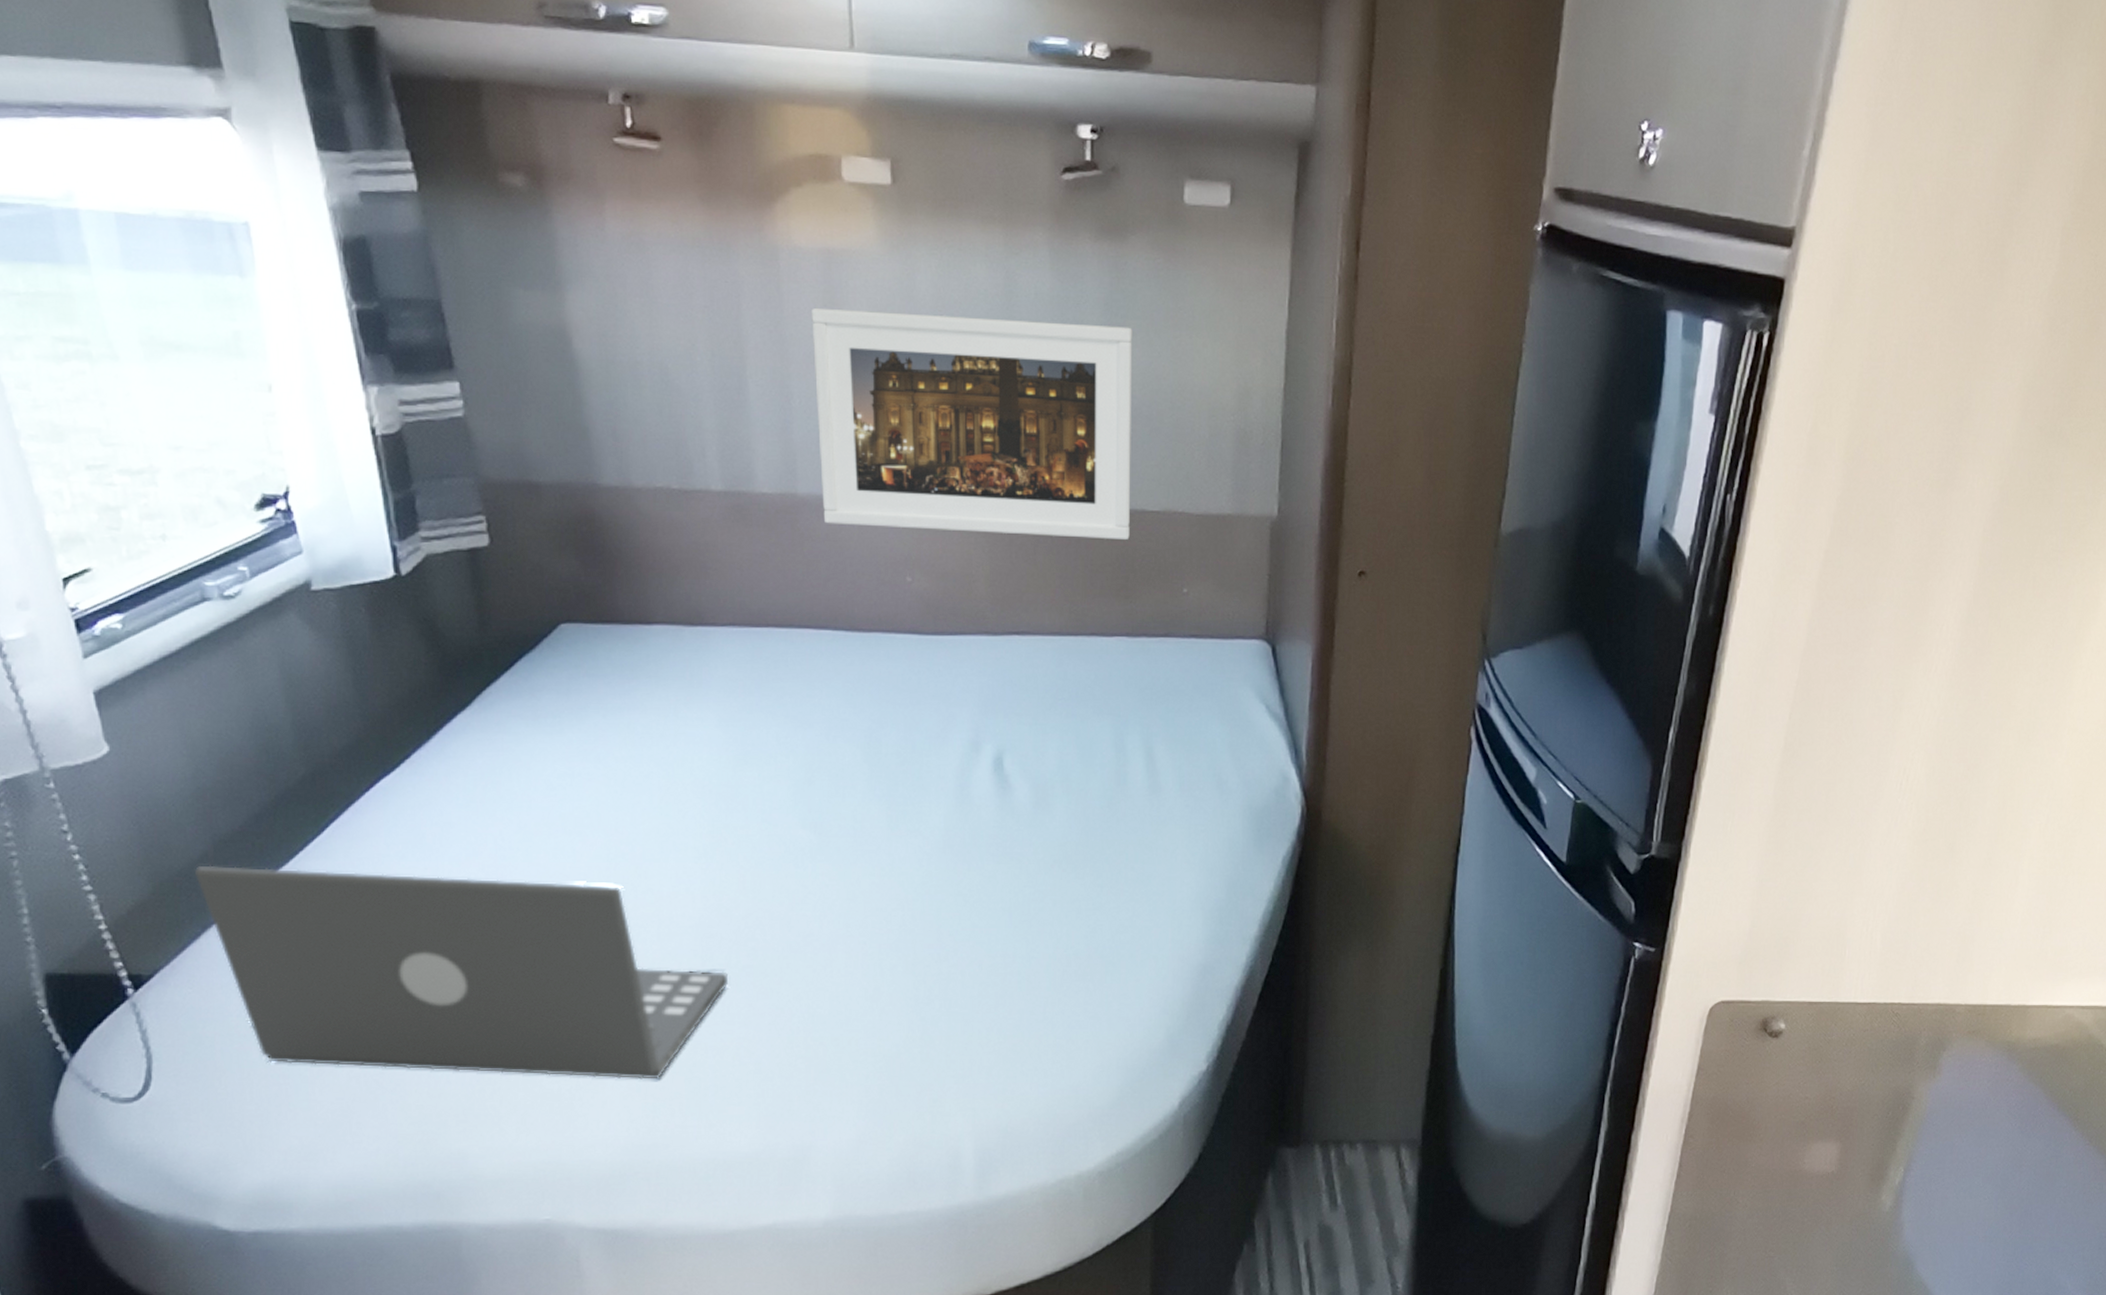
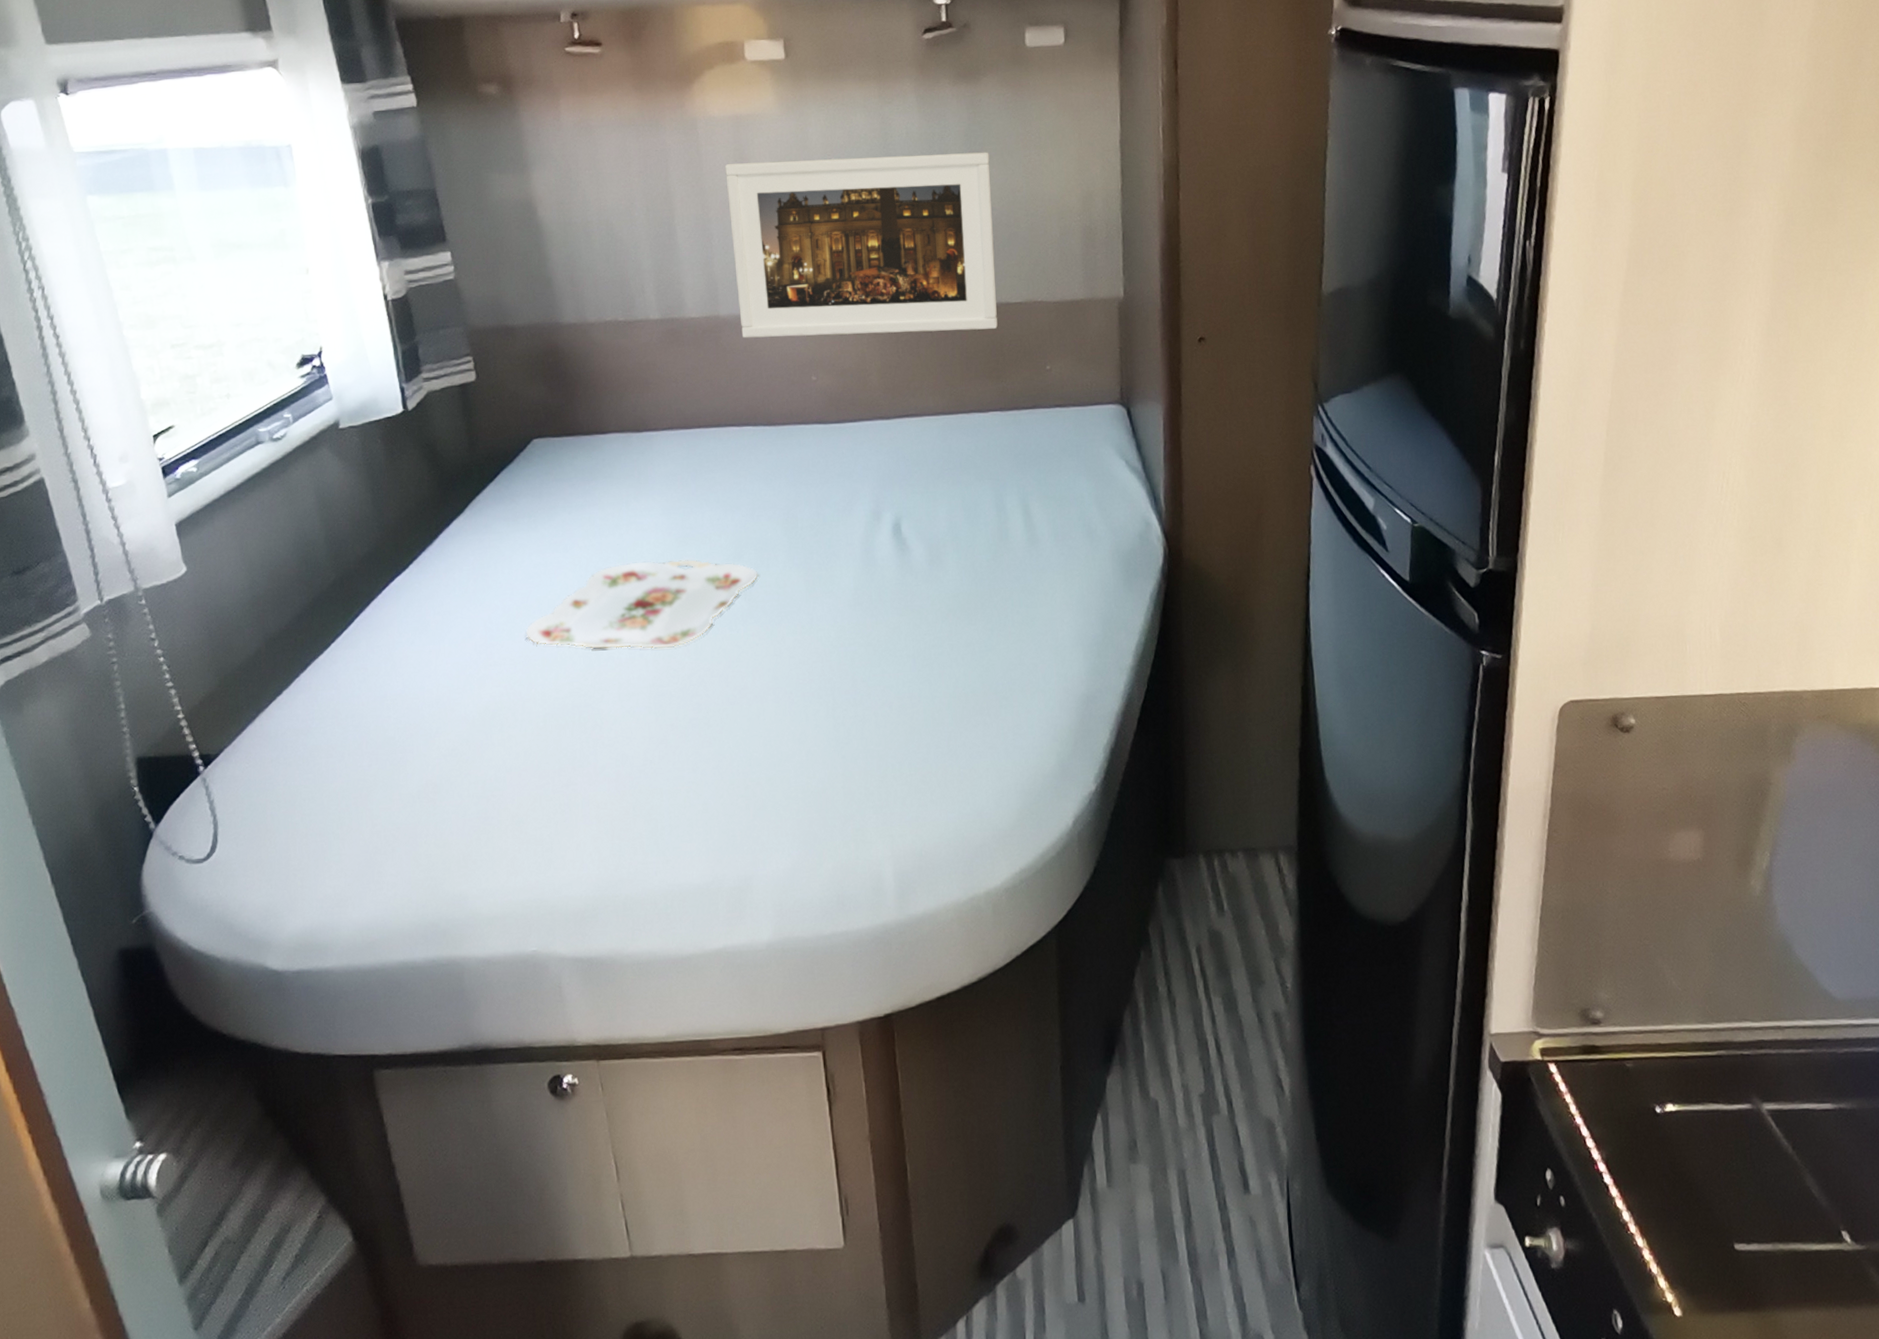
laptop: present [194,865,728,1080] -> none [250,656,678,824]
serving tray: none [545,780,832,883] -> present [525,559,758,649]

